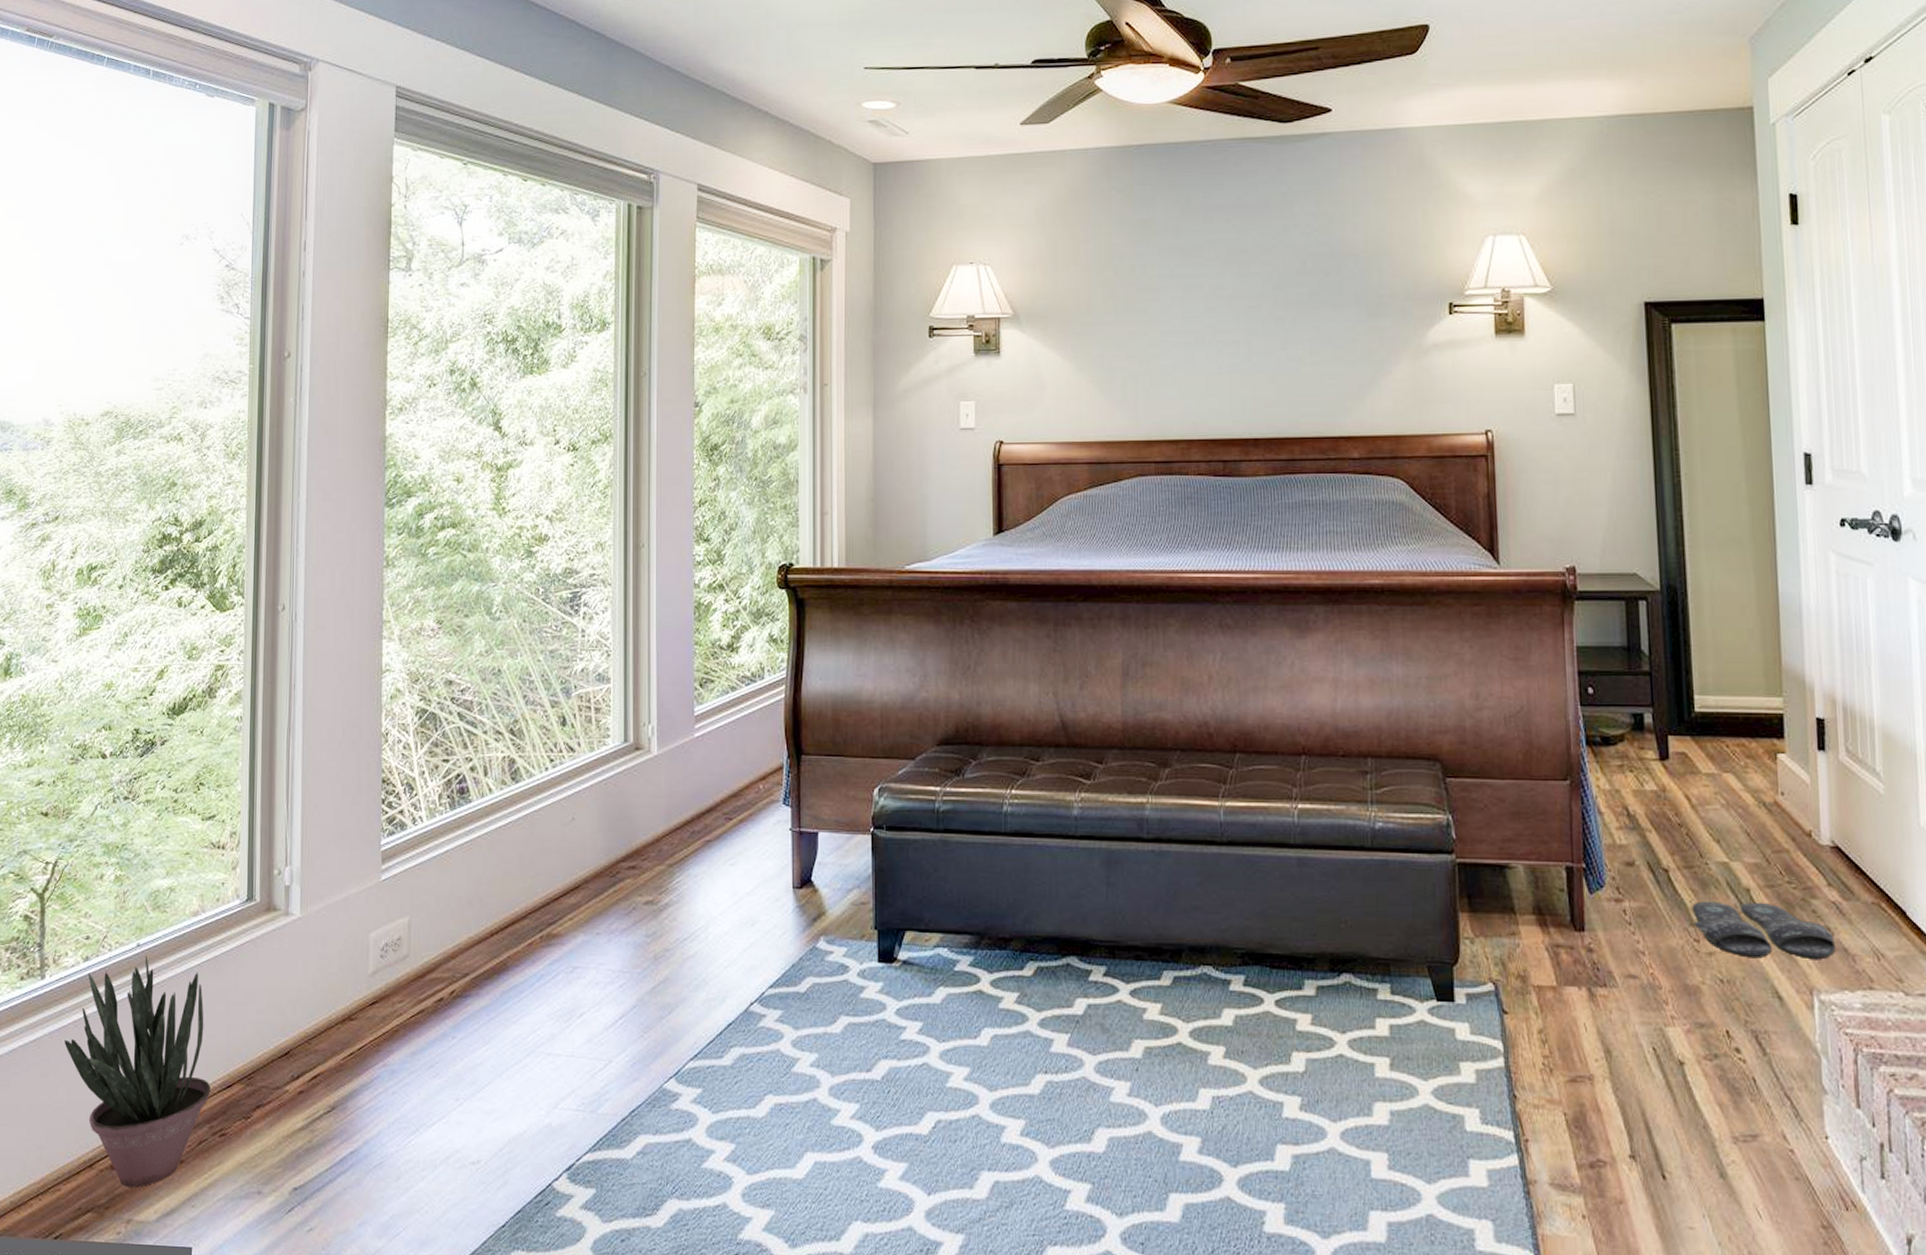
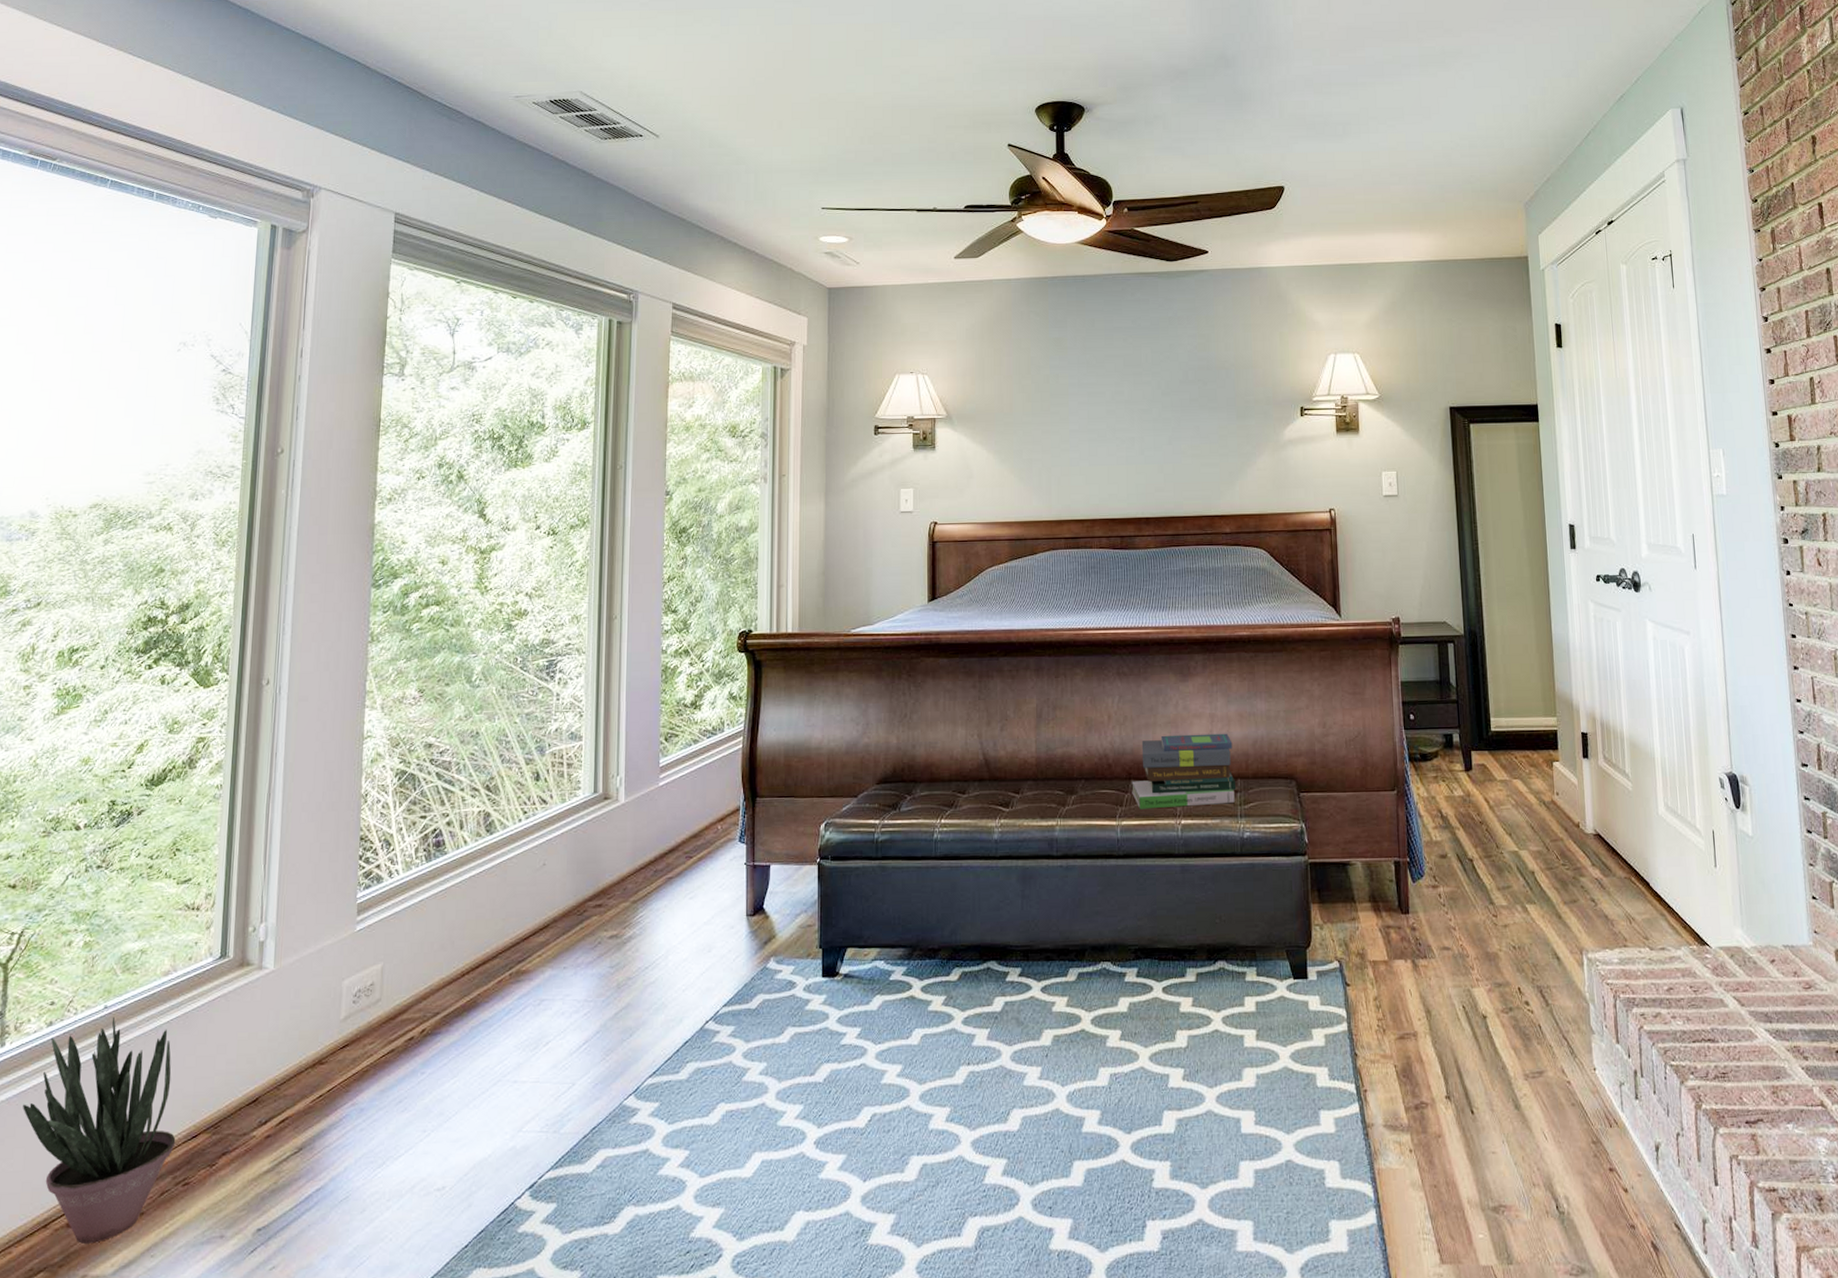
books: none [1237,701,1365,789] -> present [1131,733,1235,810]
slippers: present [1692,901,1836,959] -> none [1491,882,1599,927]

